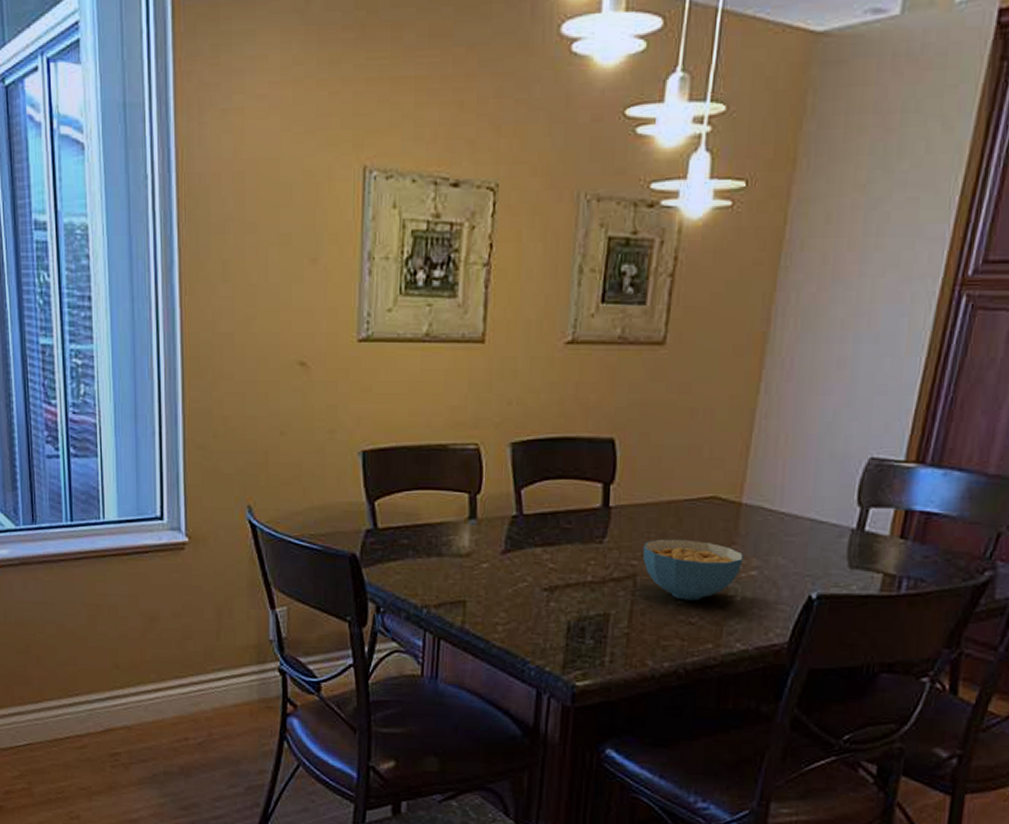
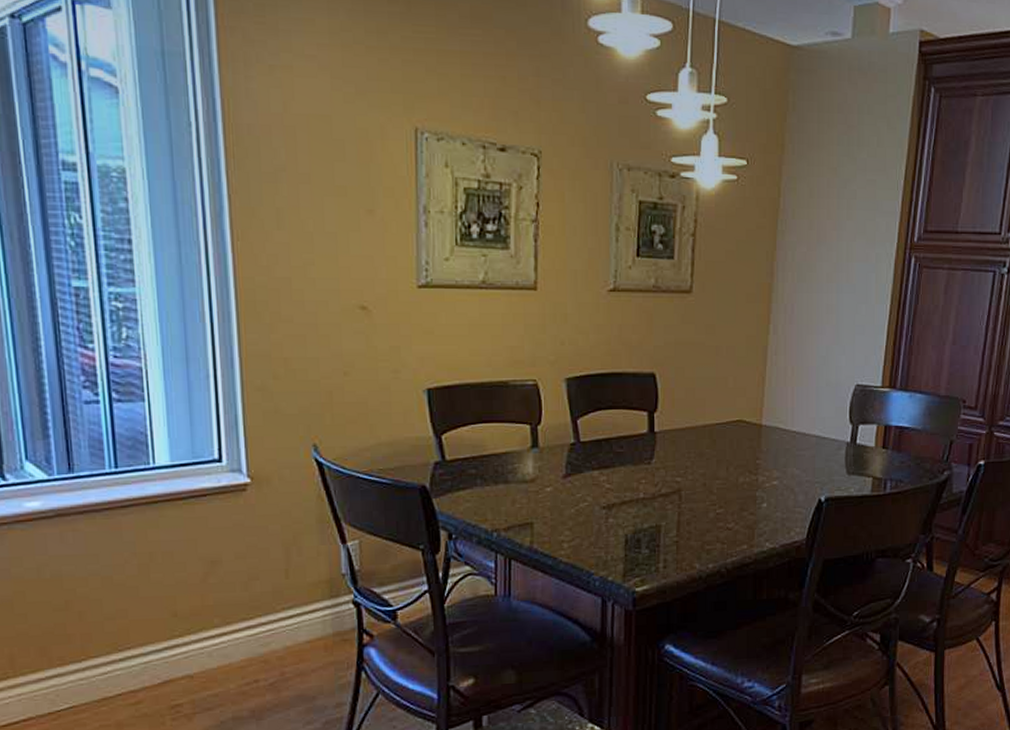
cereal bowl: present [643,539,743,601] -> none [686,457,766,509]

